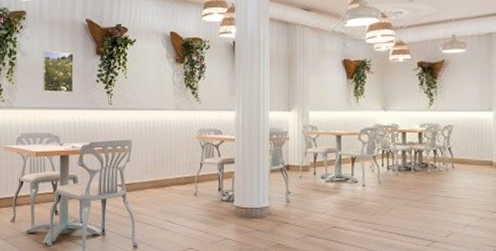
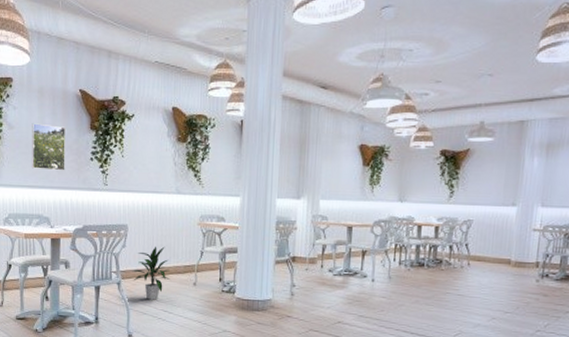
indoor plant: none [136,159,173,211] -> present [132,246,171,300]

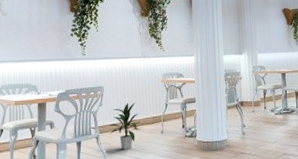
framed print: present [31,123,65,171] -> none [21,9,50,47]

